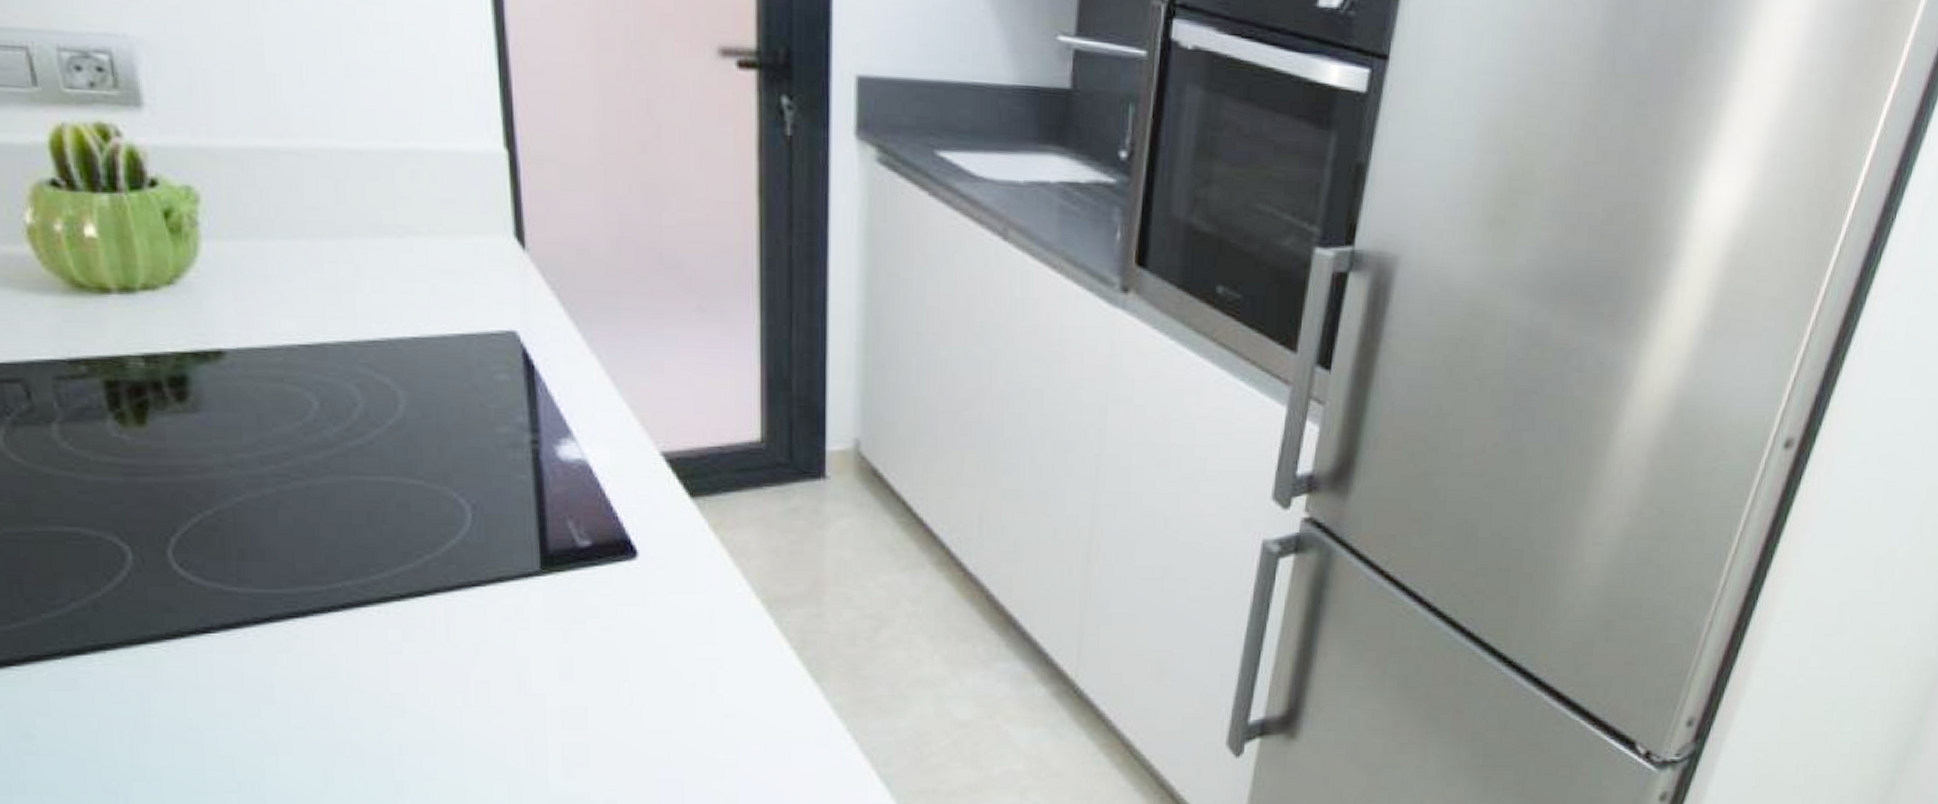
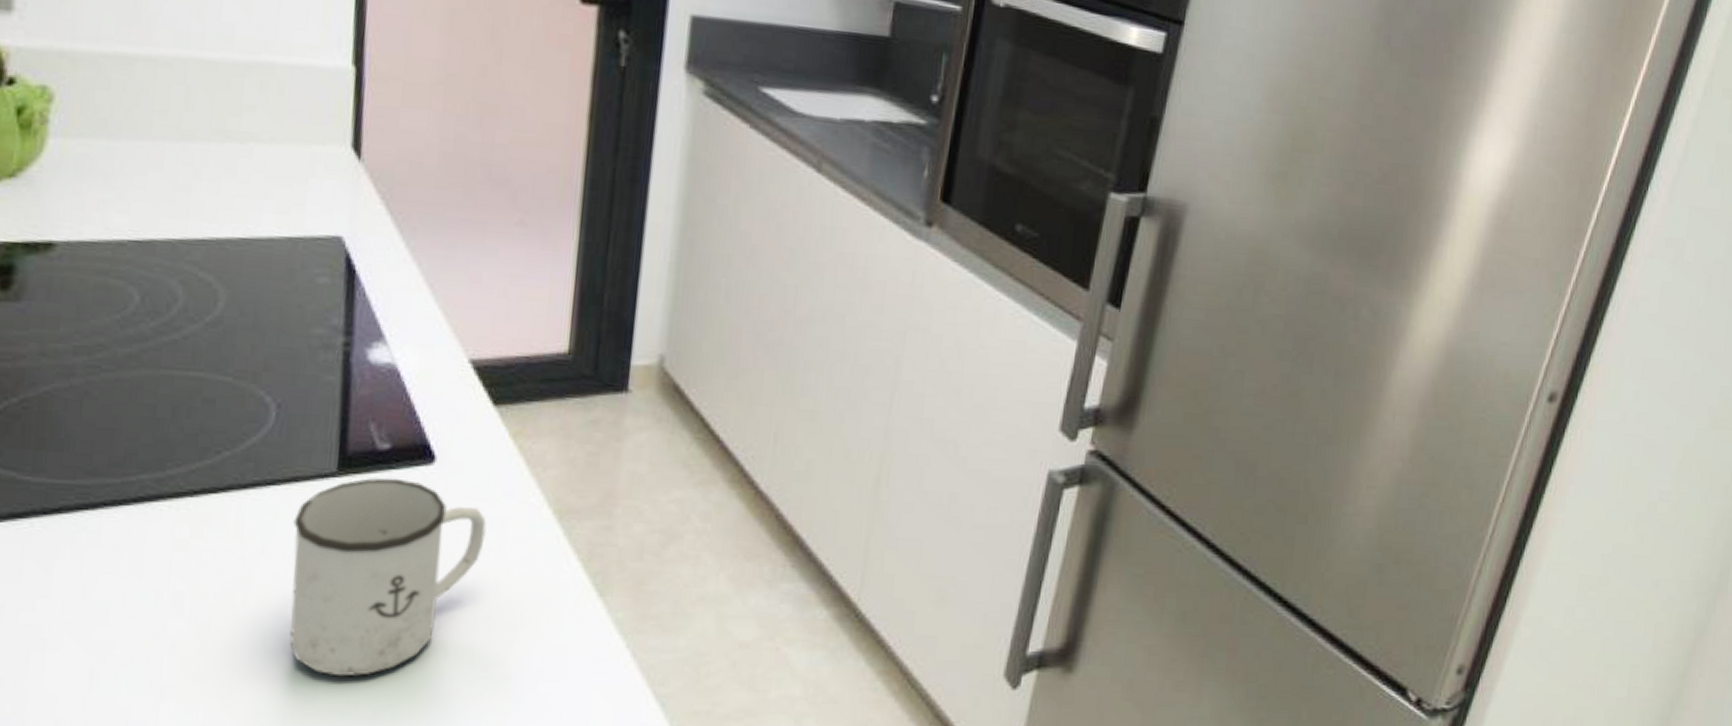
mug: none [503,574,696,769] -> present [289,478,487,677]

